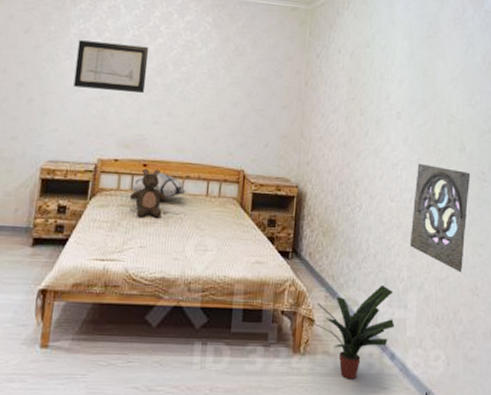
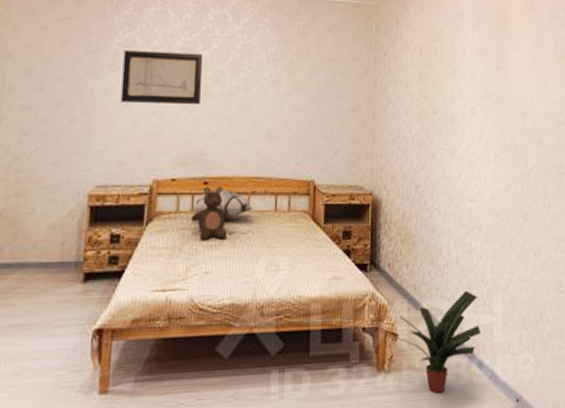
wall ornament: present [409,163,471,273] -> none [491,160,549,271]

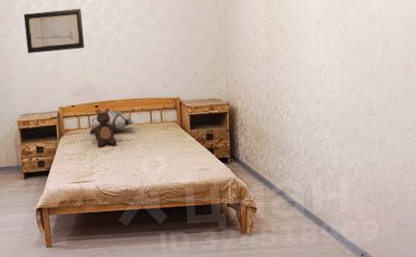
potted plant: present [396,290,482,393] -> none [255,174,329,249]

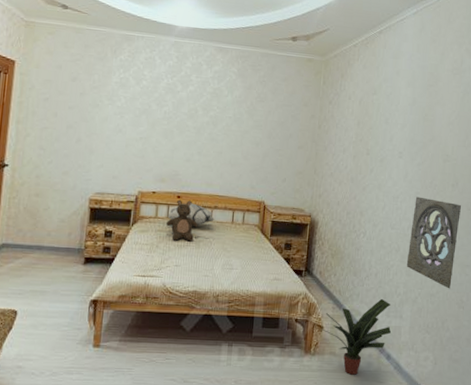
wall art: present [23,8,85,53] -> none [116,88,182,135]
potted plant: none [255,174,329,249] -> present [322,298,392,375]
wall ornament: none [338,65,396,156] -> present [406,196,462,289]

